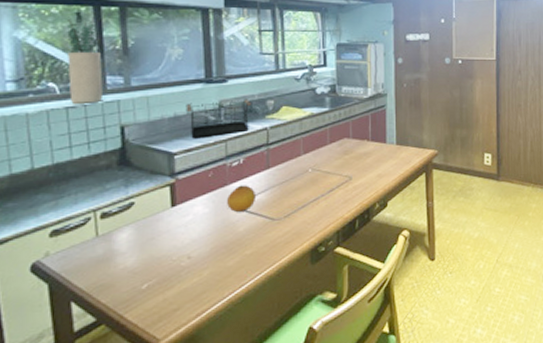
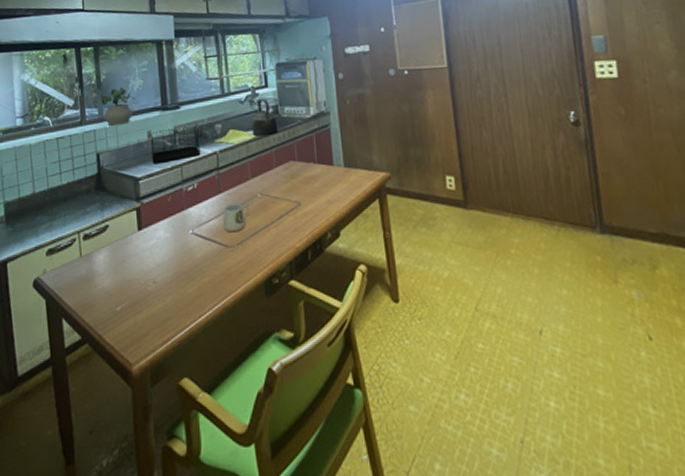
vase: present [67,17,104,104] -> none [57,57,84,134]
potted plant: none [127,55,172,98] -> present [100,87,135,127]
fruit: present [227,185,257,212] -> none [185,210,211,237]
mug: none [270,178,299,206] -> present [223,203,249,233]
kettle: none [307,77,335,114] -> present [252,98,278,137]

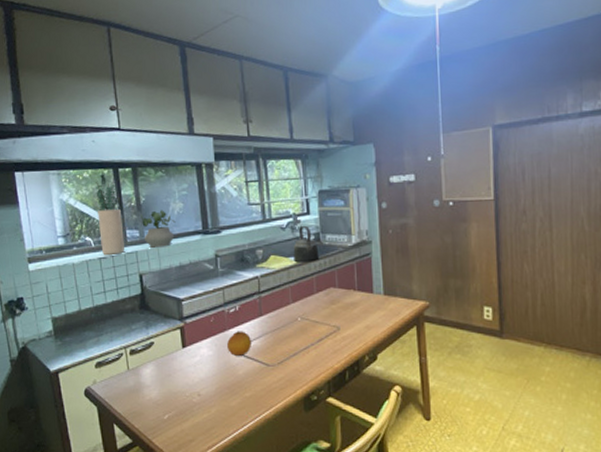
vase: none [57,57,84,134] -> present [96,178,125,255]
dish rack: present [147,124,203,164] -> none [188,248,244,286]
fruit: none [185,210,211,237] -> present [227,331,252,356]
mug: present [223,203,249,233] -> none [264,326,290,353]

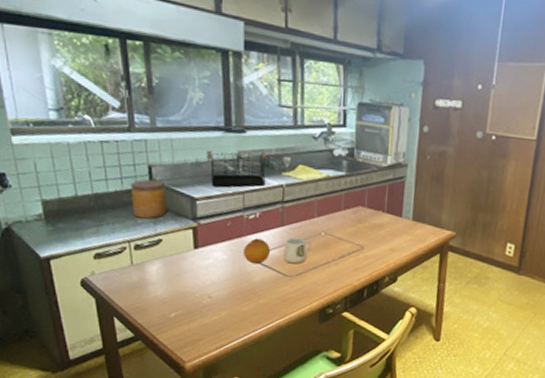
vase: present [96,178,125,255] -> none [97,50,133,140]
jar: none [124,286,157,324] -> present [130,179,167,219]
potted plant: present [140,210,176,249] -> none [152,97,194,140]
dish rack: none [188,248,244,286] -> present [206,150,270,188]
mug: none [264,326,290,353] -> present [283,237,312,264]
kettle: present [293,225,320,263] -> none [323,137,352,178]

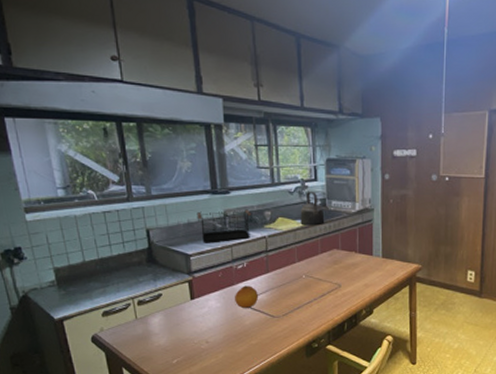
jar: present [130,179,167,219] -> none [131,241,165,277]
mug: present [283,237,312,264] -> none [270,282,295,306]
kettle: none [323,137,352,178] -> present [300,190,325,226]

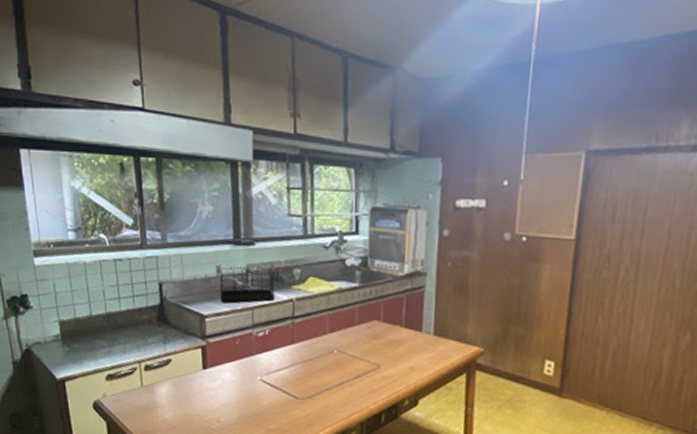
fruit: present [235,285,259,308] -> none [253,357,281,385]
kettle: present [300,190,325,226] -> none [335,246,365,290]

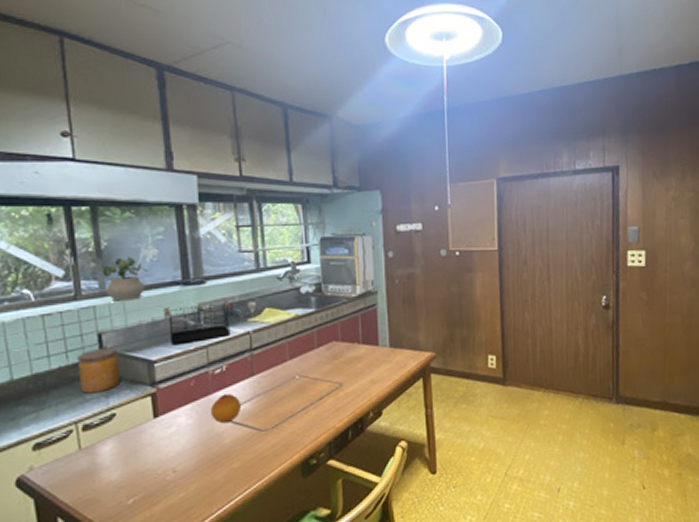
jar: none [141,296,177,338] -> present [76,347,121,394]
potted plant: none [163,211,203,256] -> present [101,257,148,303]
fruit: none [253,357,281,385] -> present [211,393,242,423]

